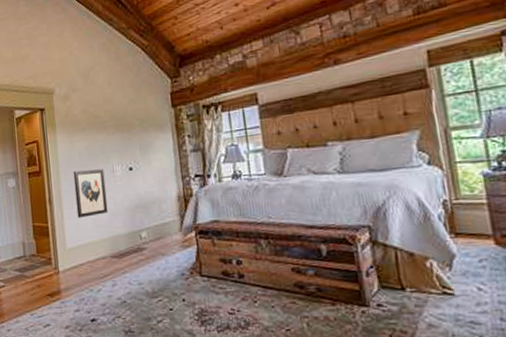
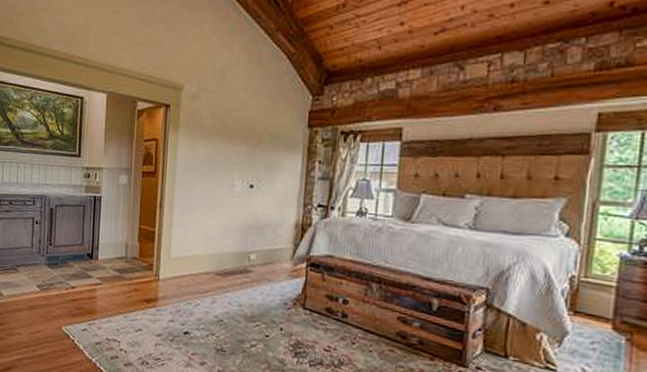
wall art: present [73,169,108,218] -> none [187,178,223,229]

